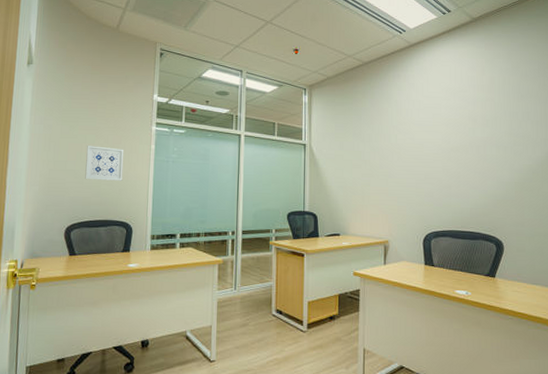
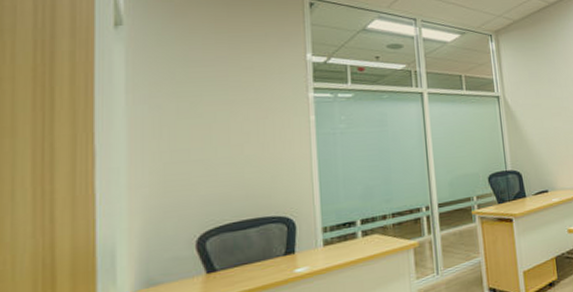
wall art: present [85,146,124,181] -> none [218,124,275,170]

